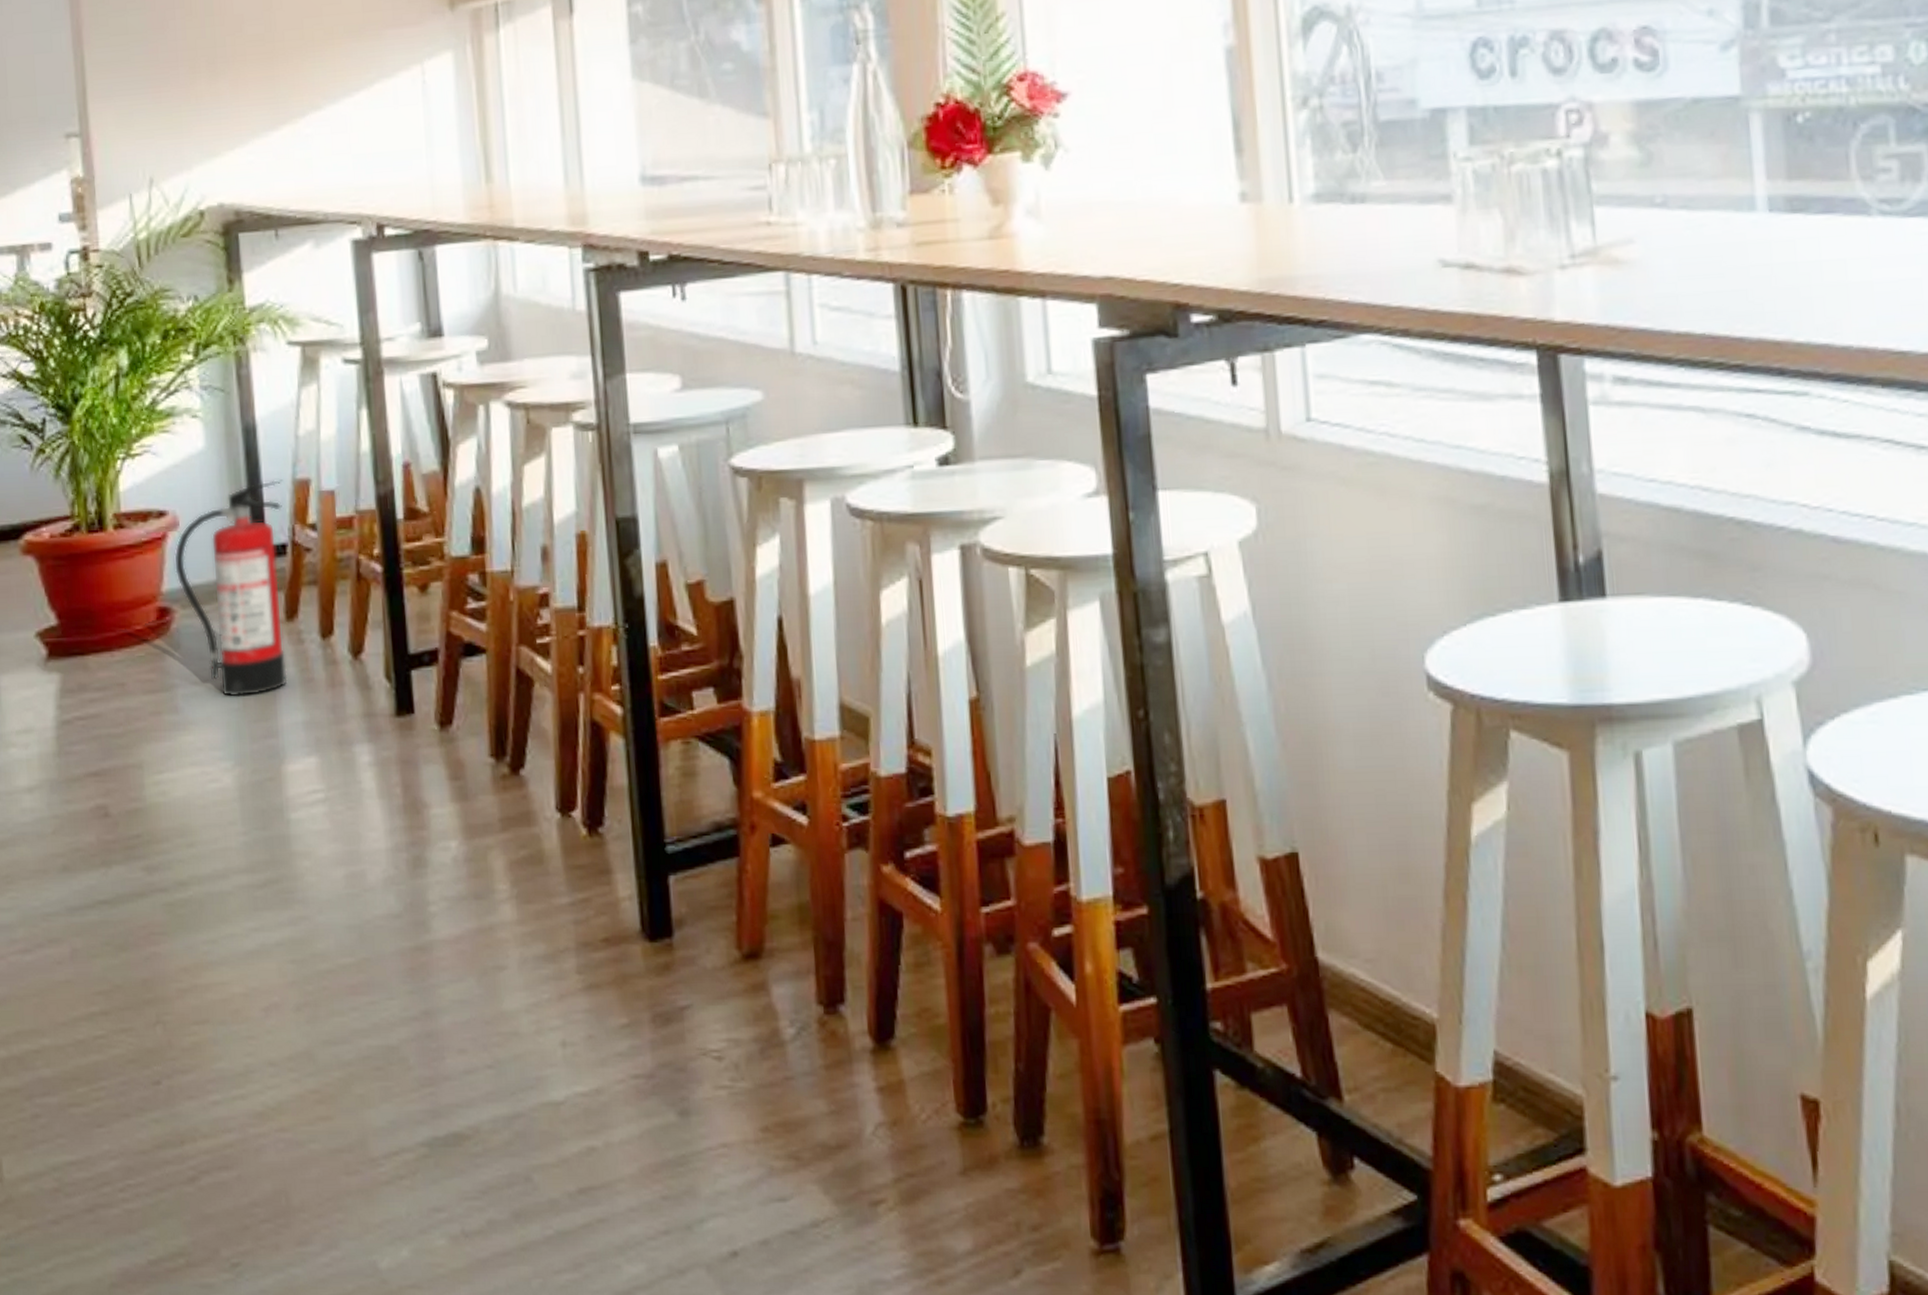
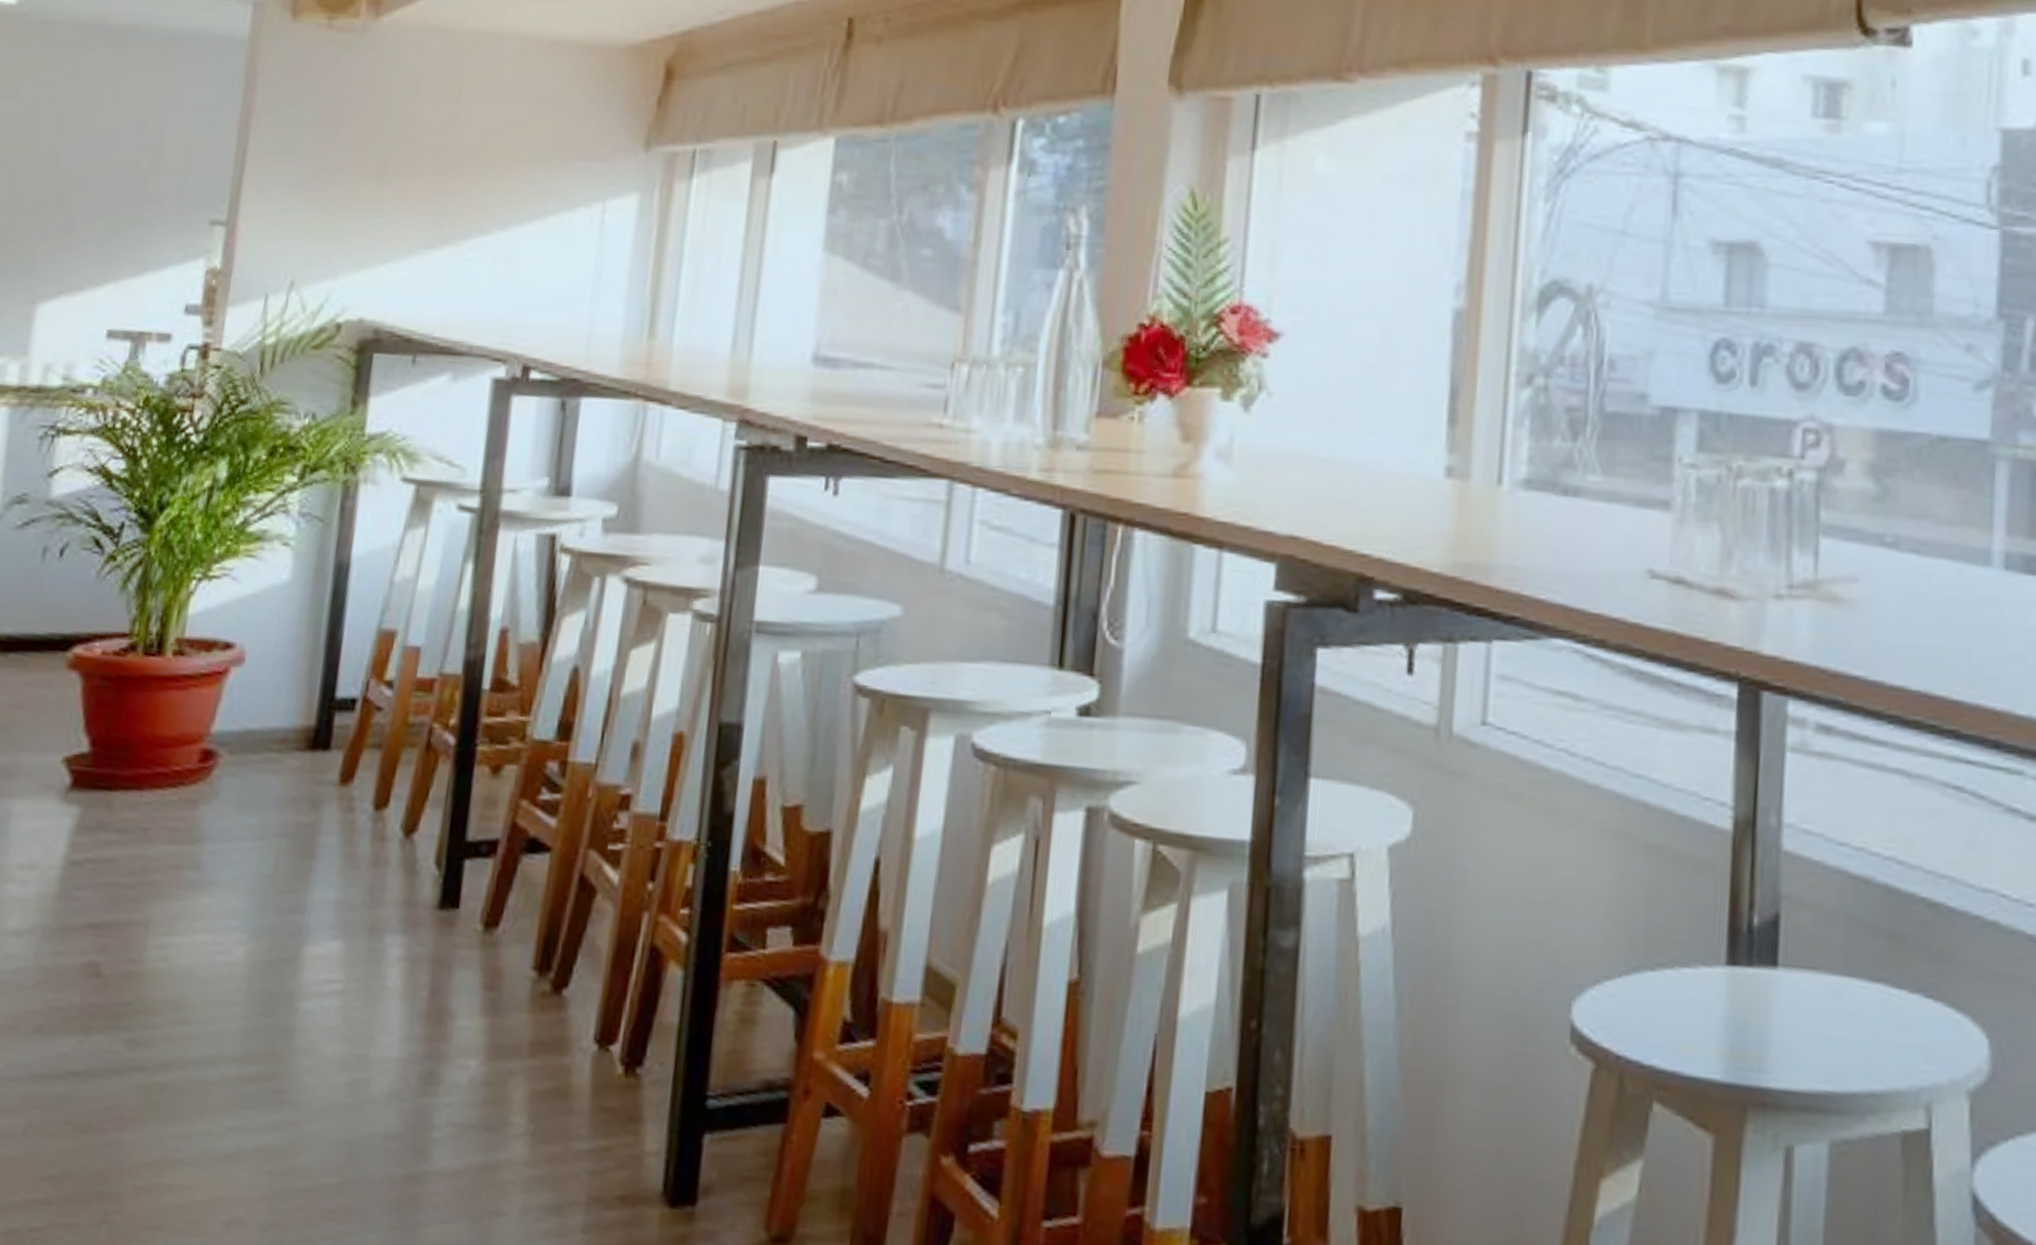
fire extinguisher: present [173,479,288,697] -> none [229,626,367,864]

